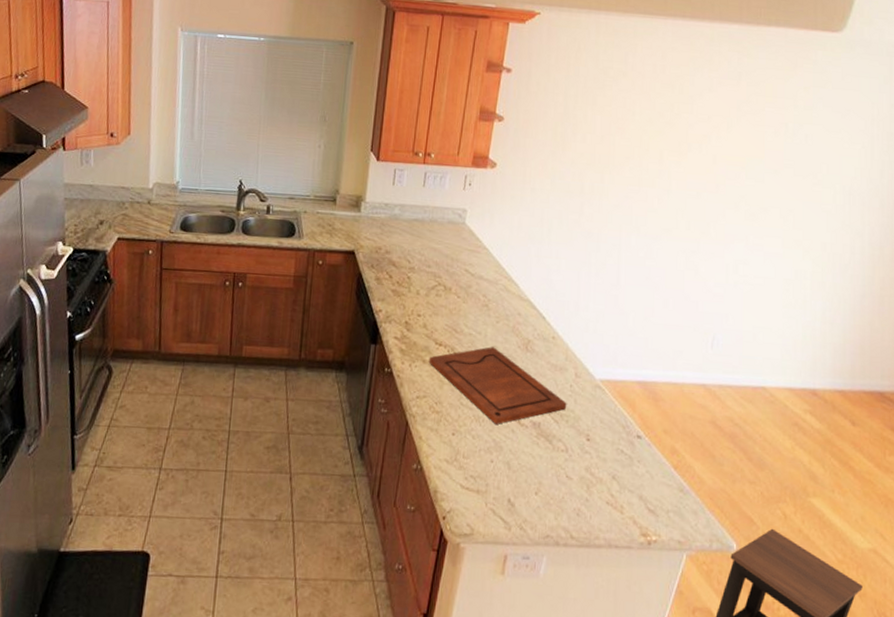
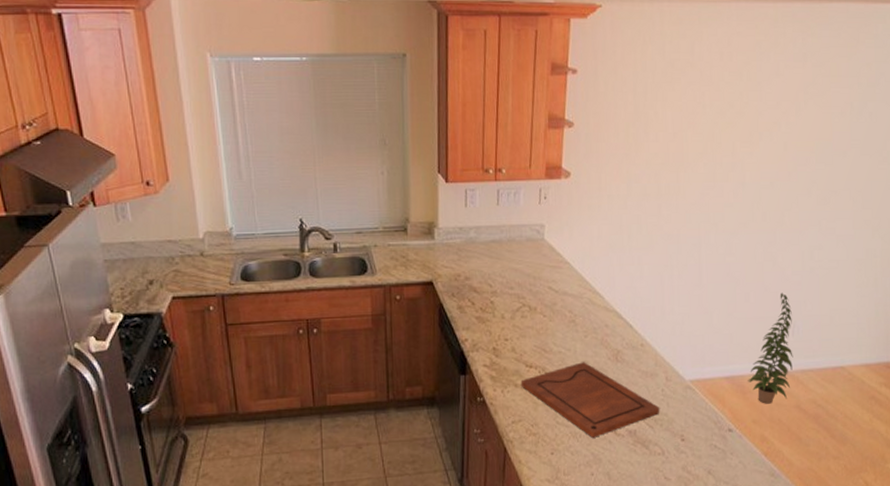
plant: none [661,303,712,416] -> present [748,292,793,404]

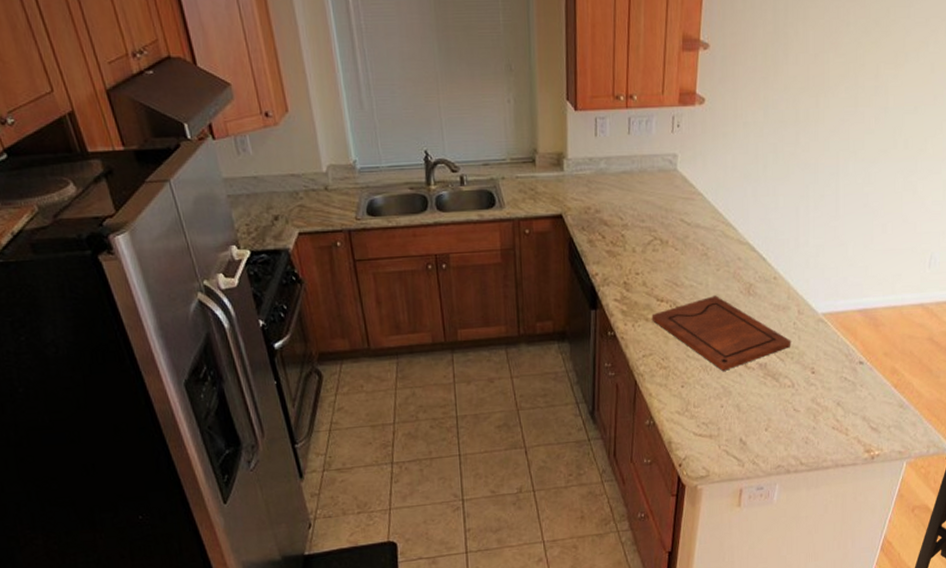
plant: present [748,292,793,404] -> none [881,223,930,337]

